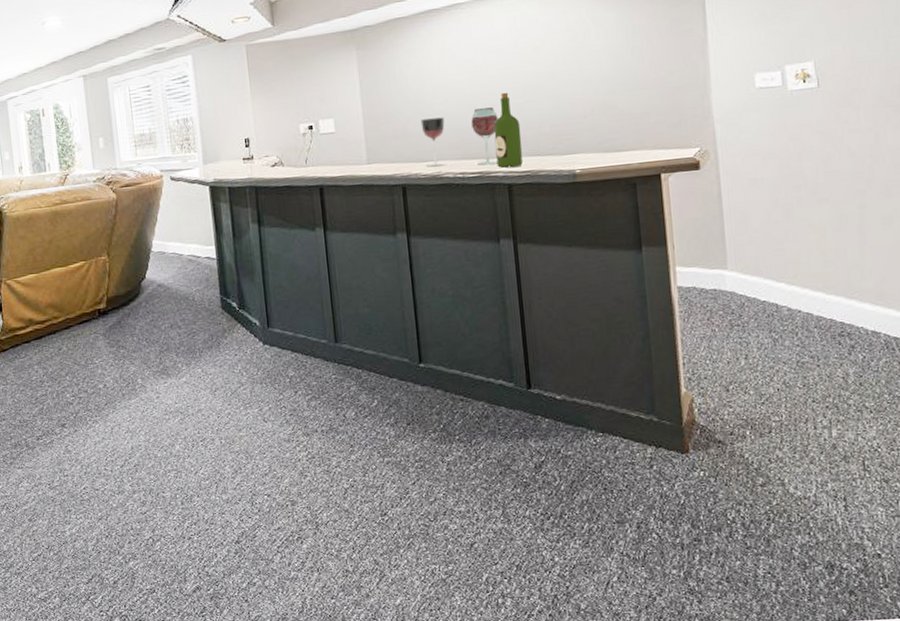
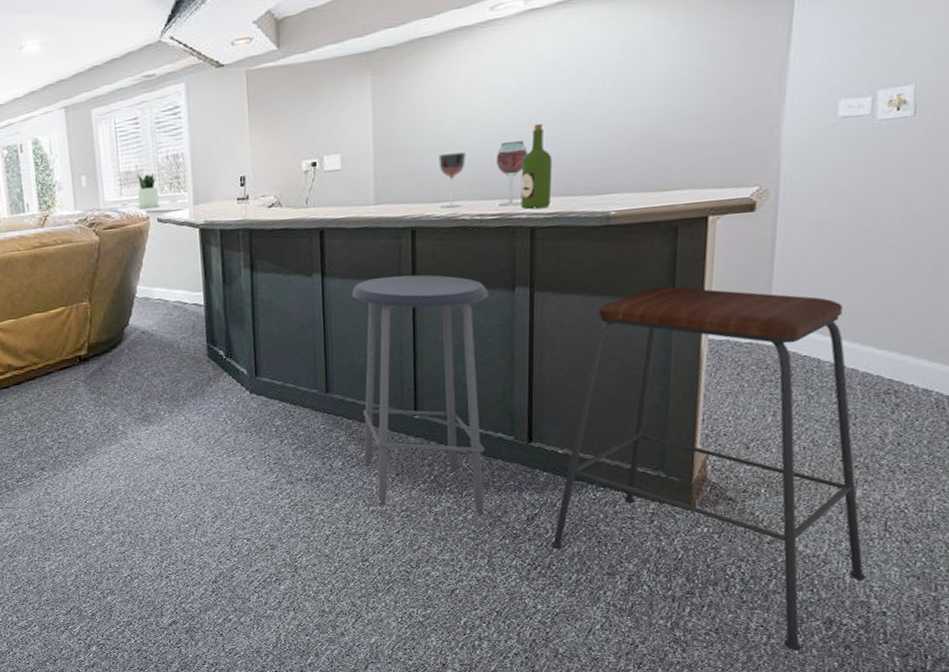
planter: none [150,134,173,169] -> present [136,172,161,210]
bar stool: none [352,228,494,463] -> present [352,274,488,514]
bar stool: none [561,237,856,598] -> present [552,286,866,651]

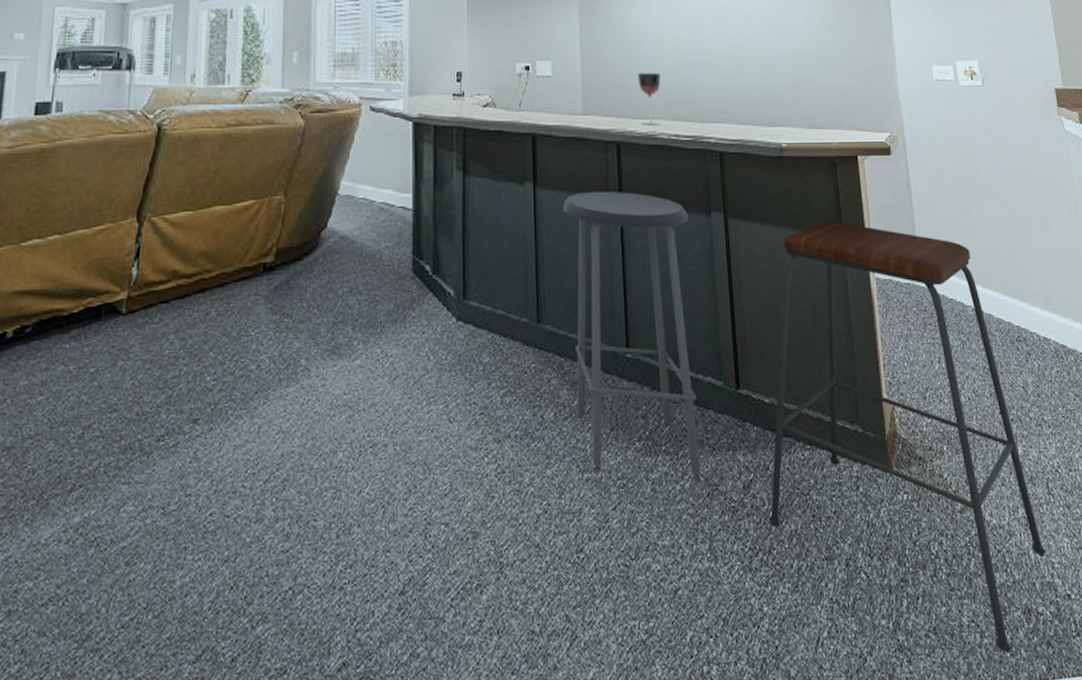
planter: present [136,172,161,210] -> none [349,57,374,96]
wineglass: present [497,141,528,207] -> none [686,69,711,129]
wine bottle: present [521,123,553,209] -> none [707,55,734,134]

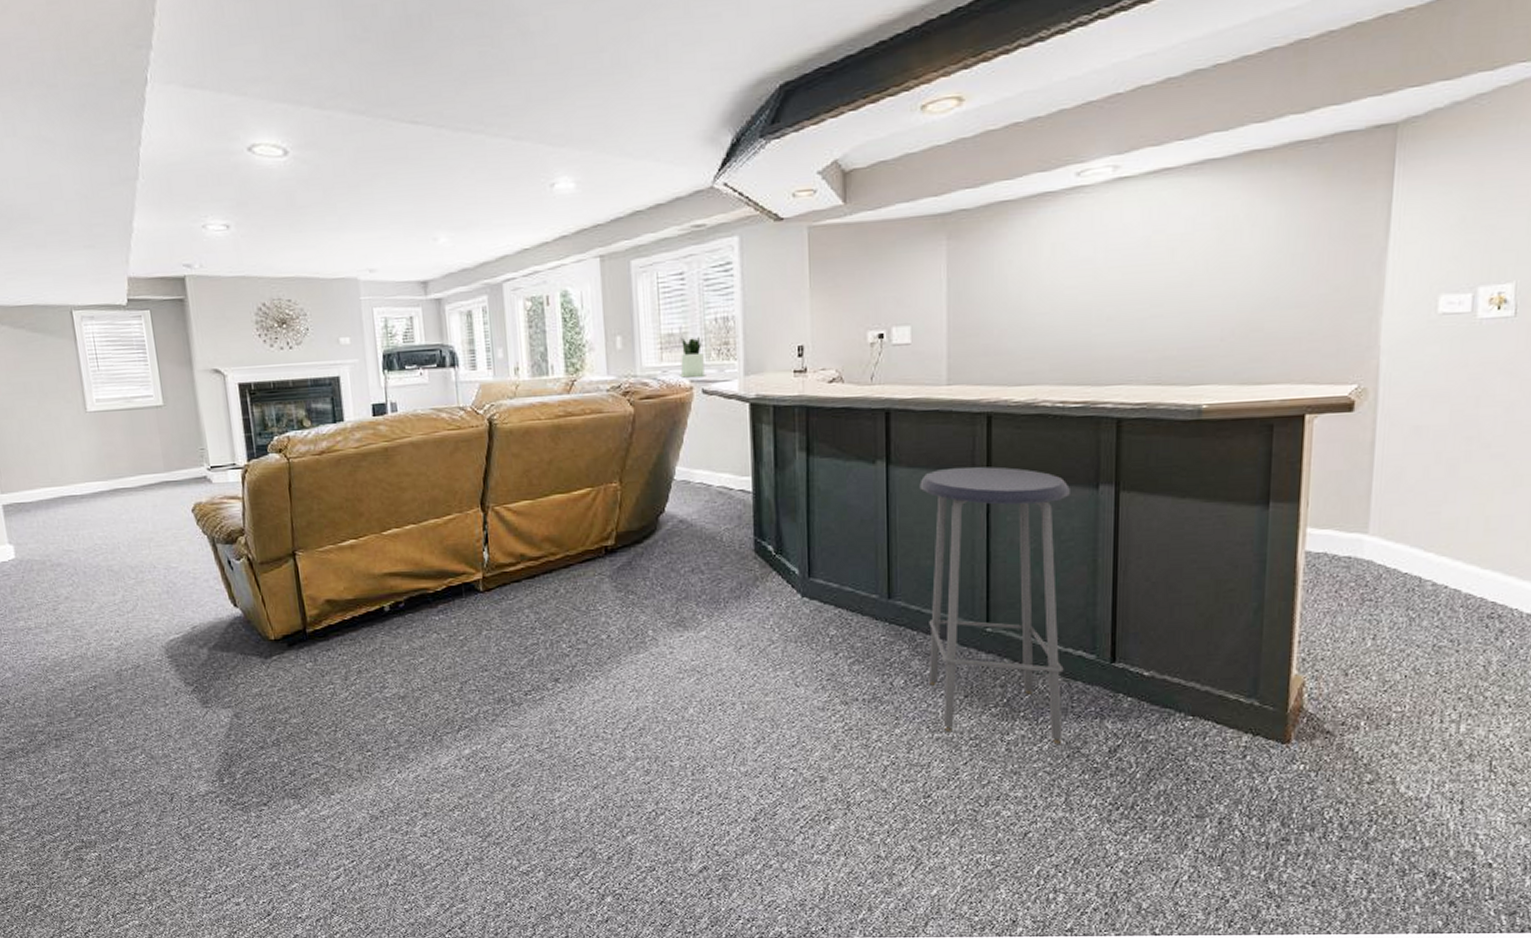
planter: none [349,57,374,96] -> present [678,336,706,379]
wineglass: present [637,73,661,126] -> none [1018,331,1048,393]
bar stool: present [769,221,1046,653] -> none [1135,490,1471,907]

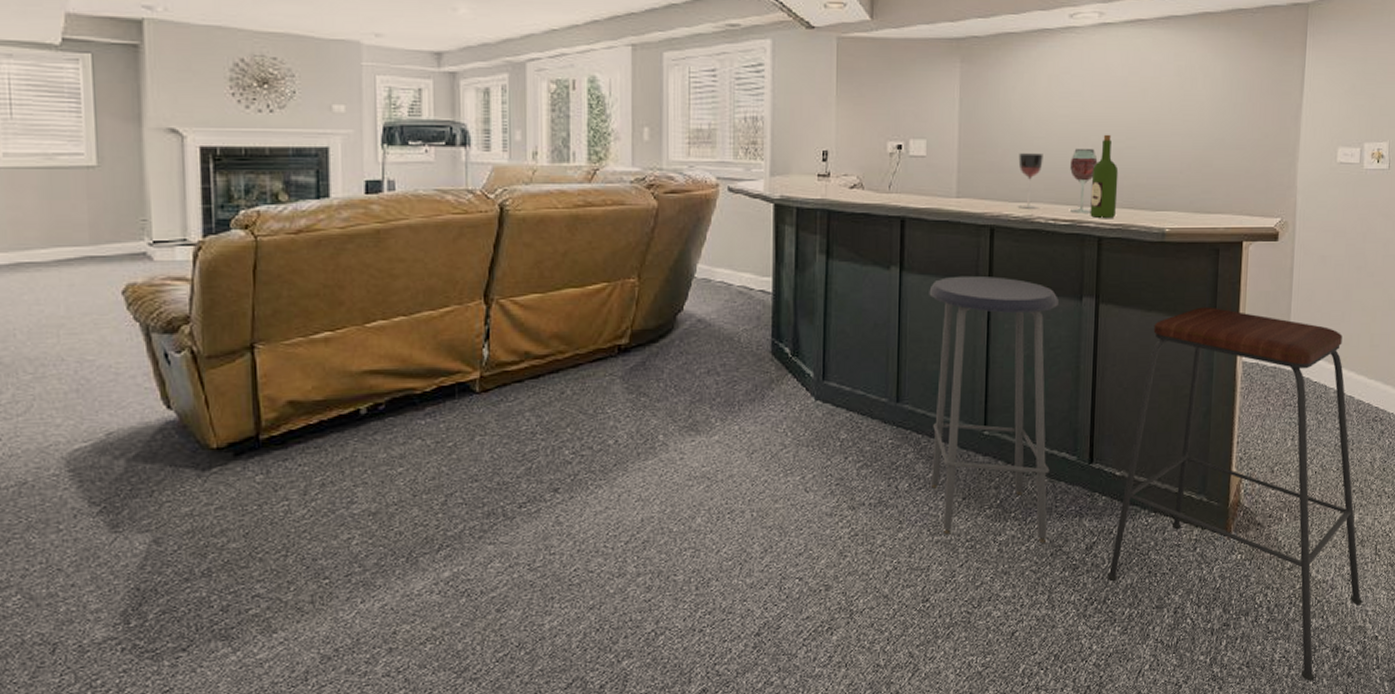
planter: present [678,336,706,379] -> none [705,133,733,176]
wineglass: none [1018,331,1048,393] -> present [1018,153,1043,209]
wineglass: none [1081,322,1115,394] -> present [1070,149,1098,213]
wine bottle: none [1106,303,1141,398] -> present [1090,134,1119,218]
bar stool: none [1135,490,1471,907] -> present [1107,306,1363,681]

